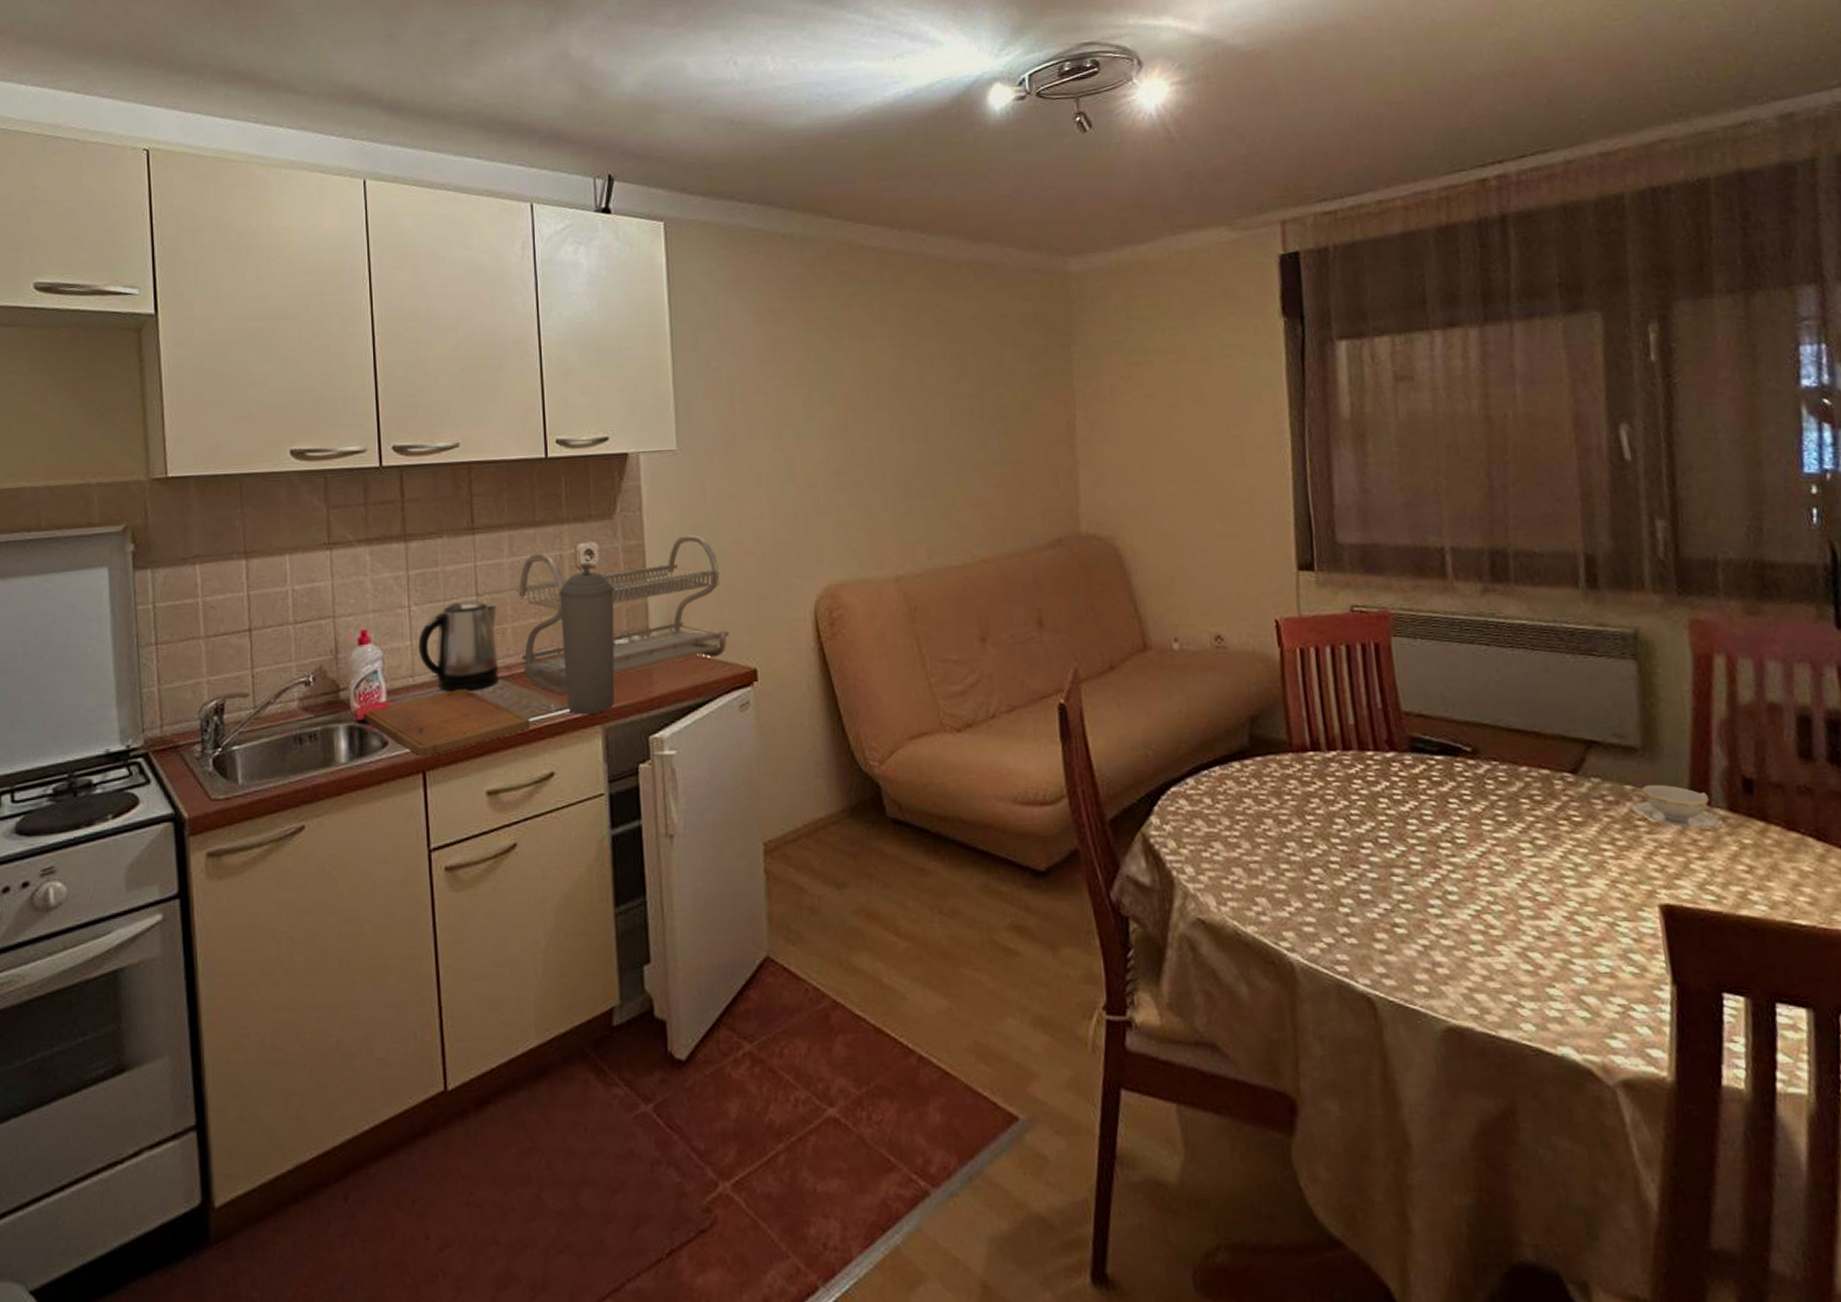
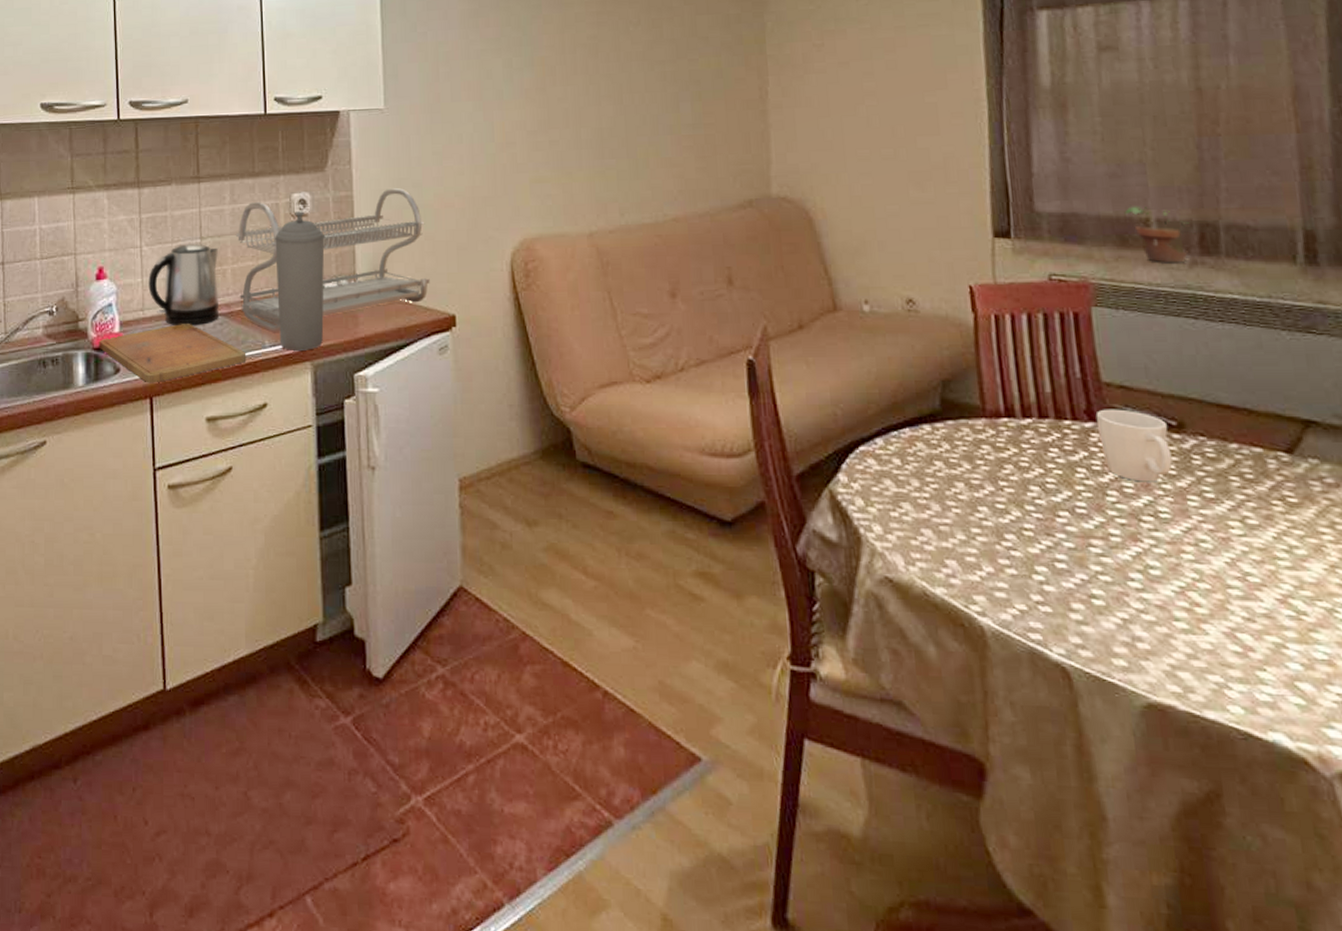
mug: none [1396,737,1468,809] -> present [1095,409,1173,482]
potted plant: none [1420,534,1481,592] -> present [1124,204,1190,263]

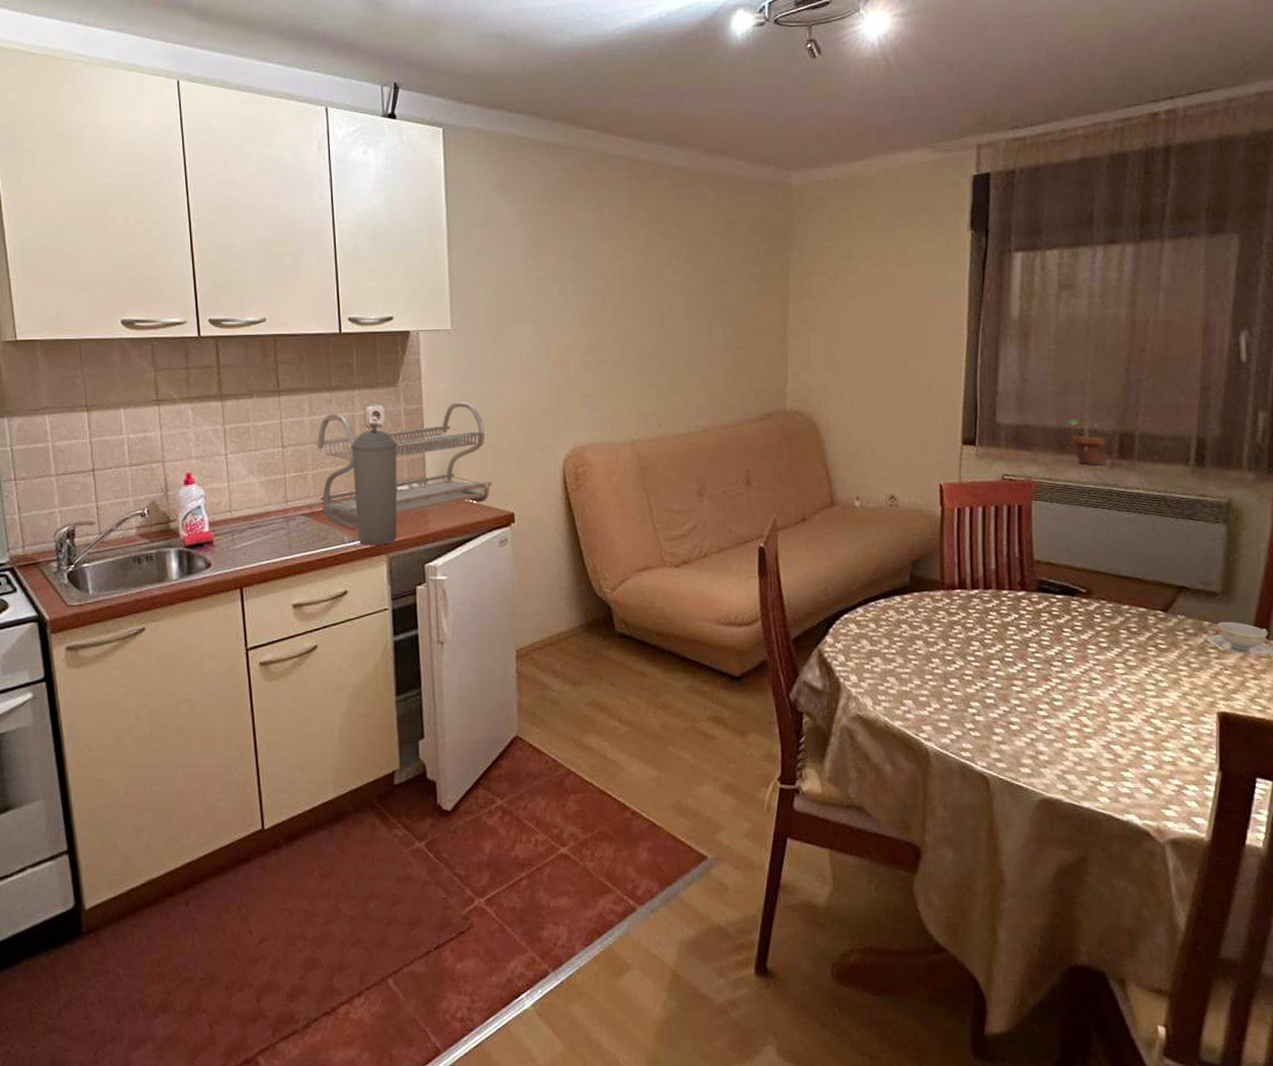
cutting board: present [99,324,247,383] -> none [190,523,328,576]
kettle: present [148,244,219,326] -> none [234,452,301,525]
mug: present [1095,409,1173,482] -> none [1027,581,1080,636]

